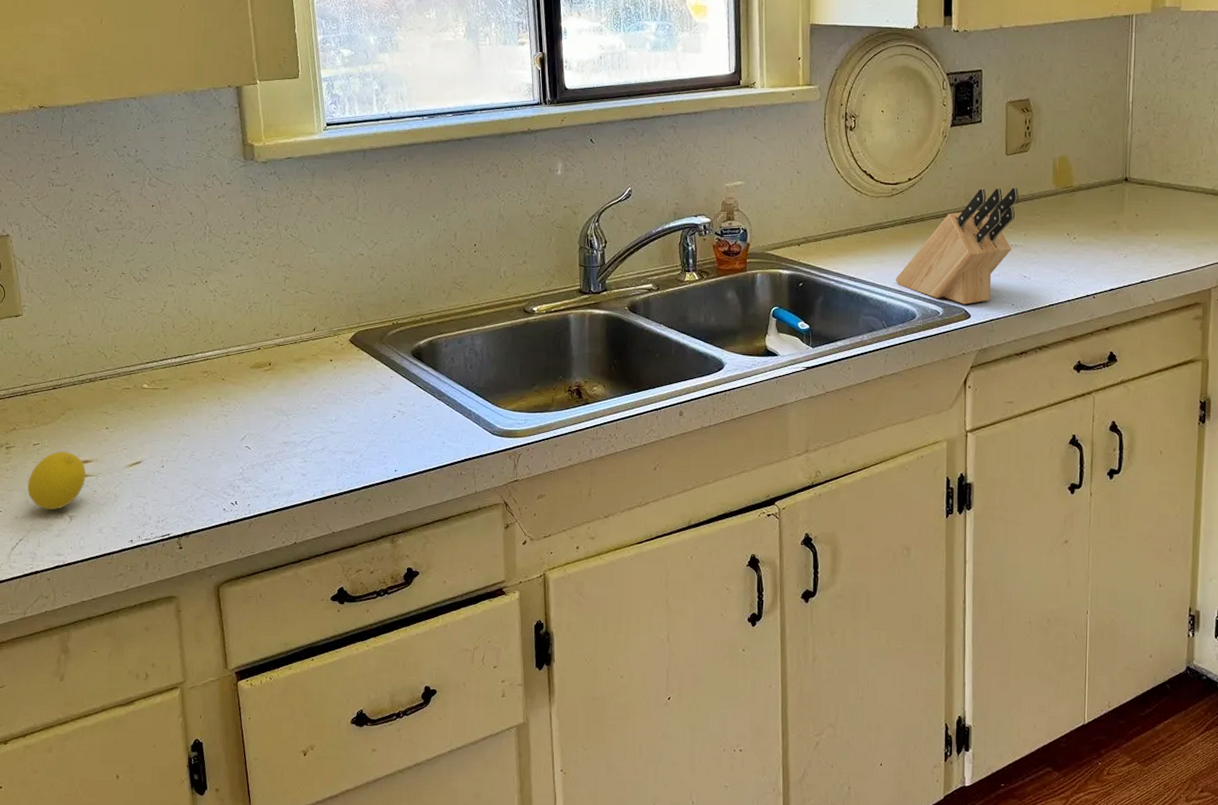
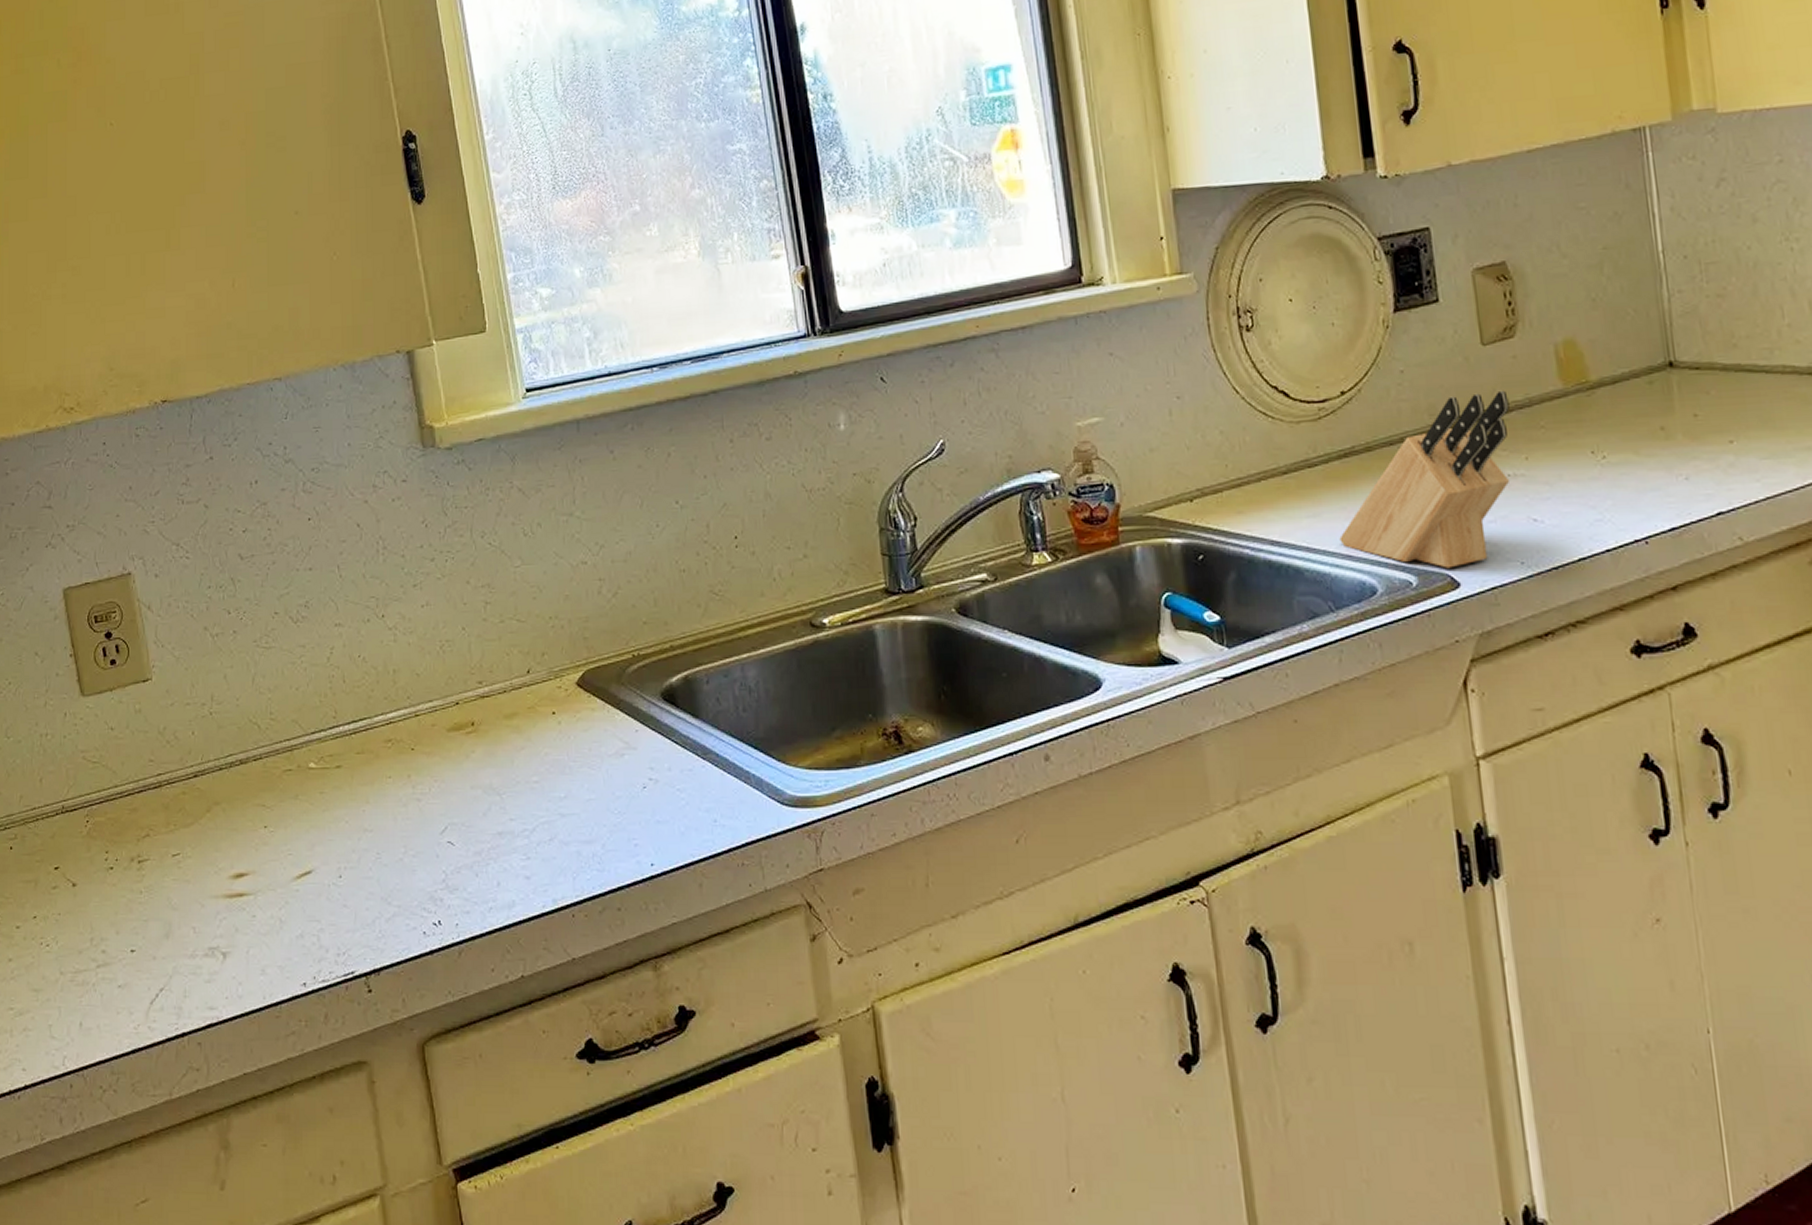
lemon: present [27,452,86,510] -> none [166,863,241,946]

